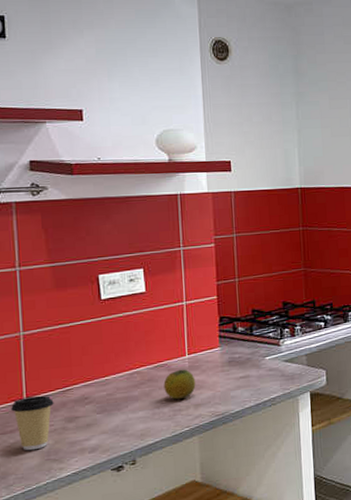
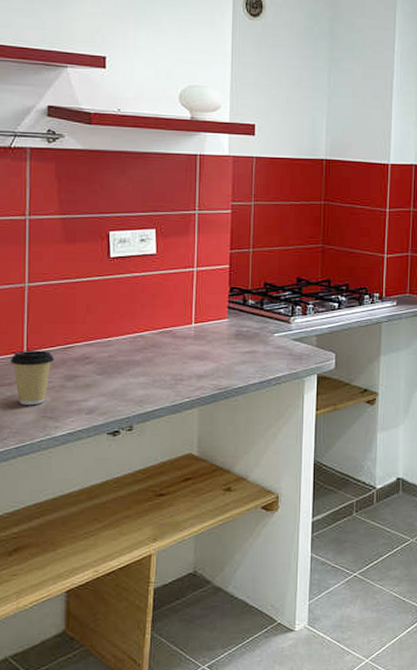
fruit: present [163,369,196,399] -> none [167,337,200,368]

